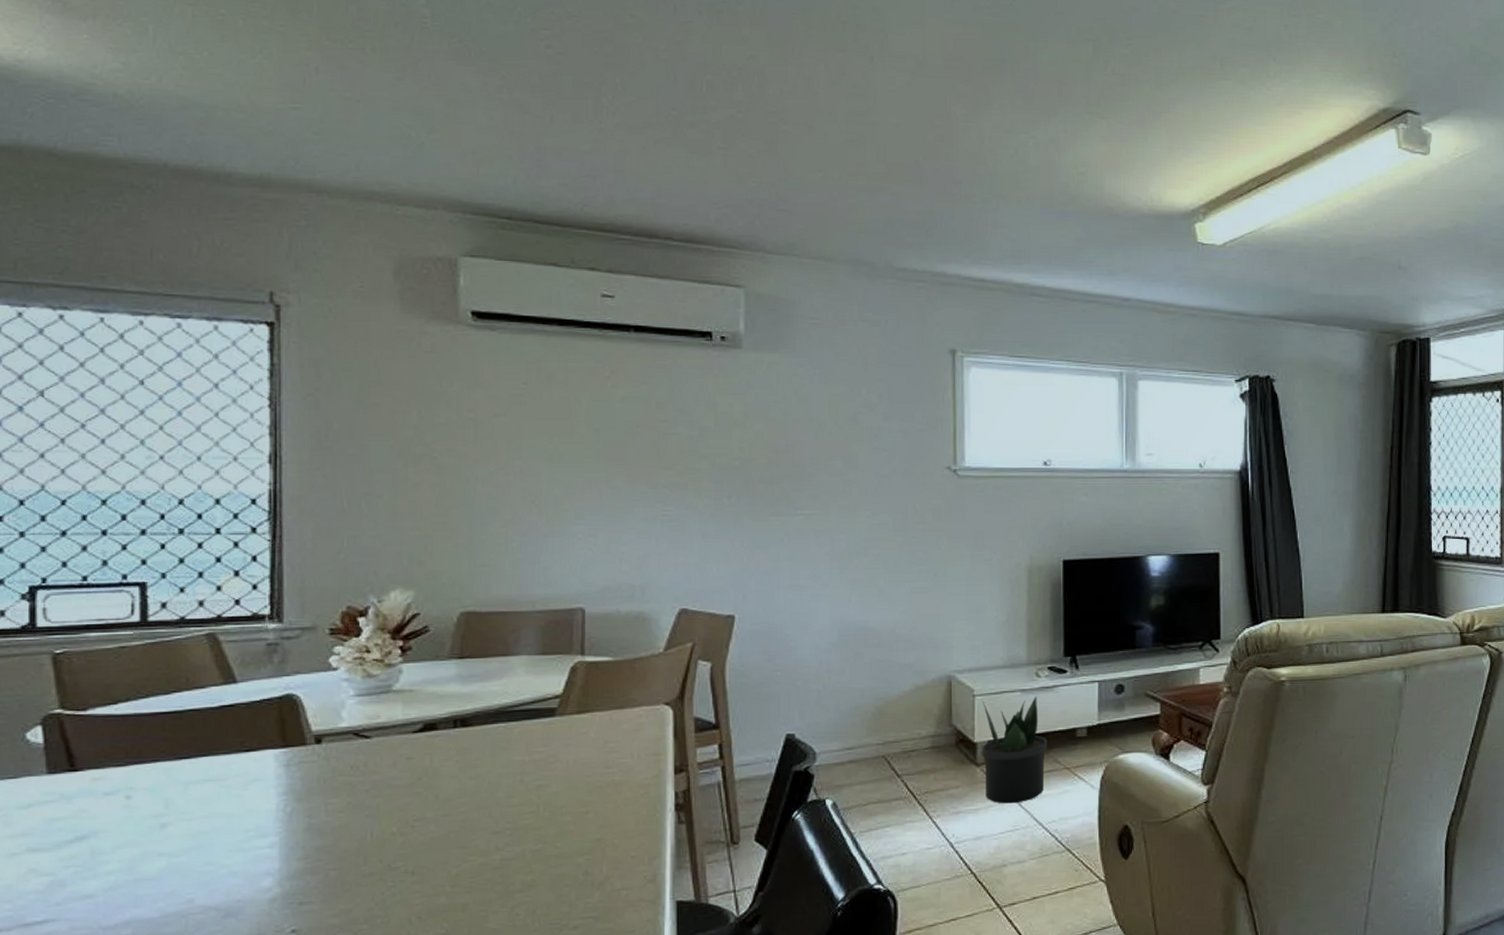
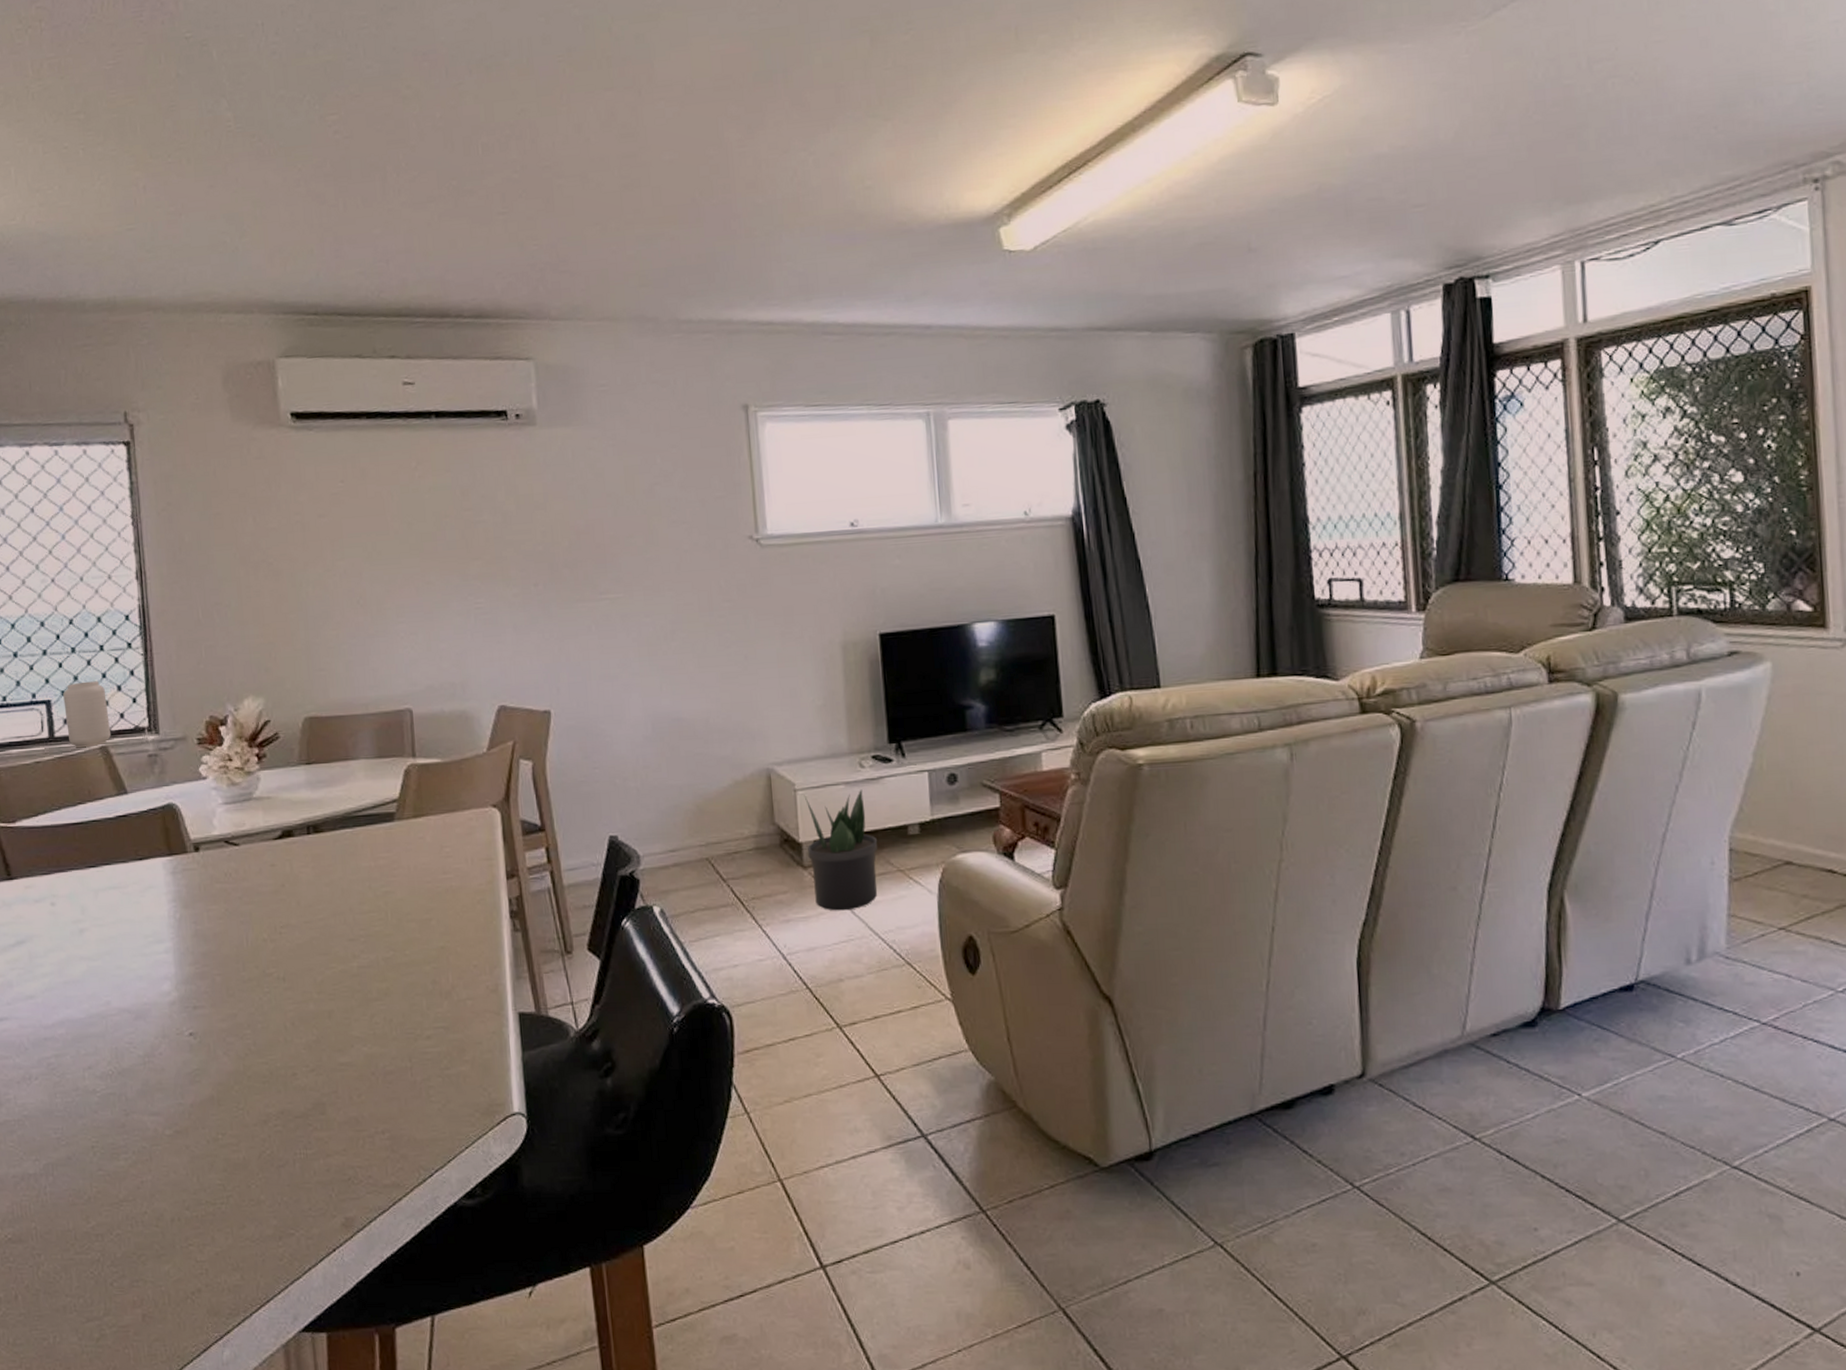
vase: none [163,565,221,634] -> present [63,681,111,748]

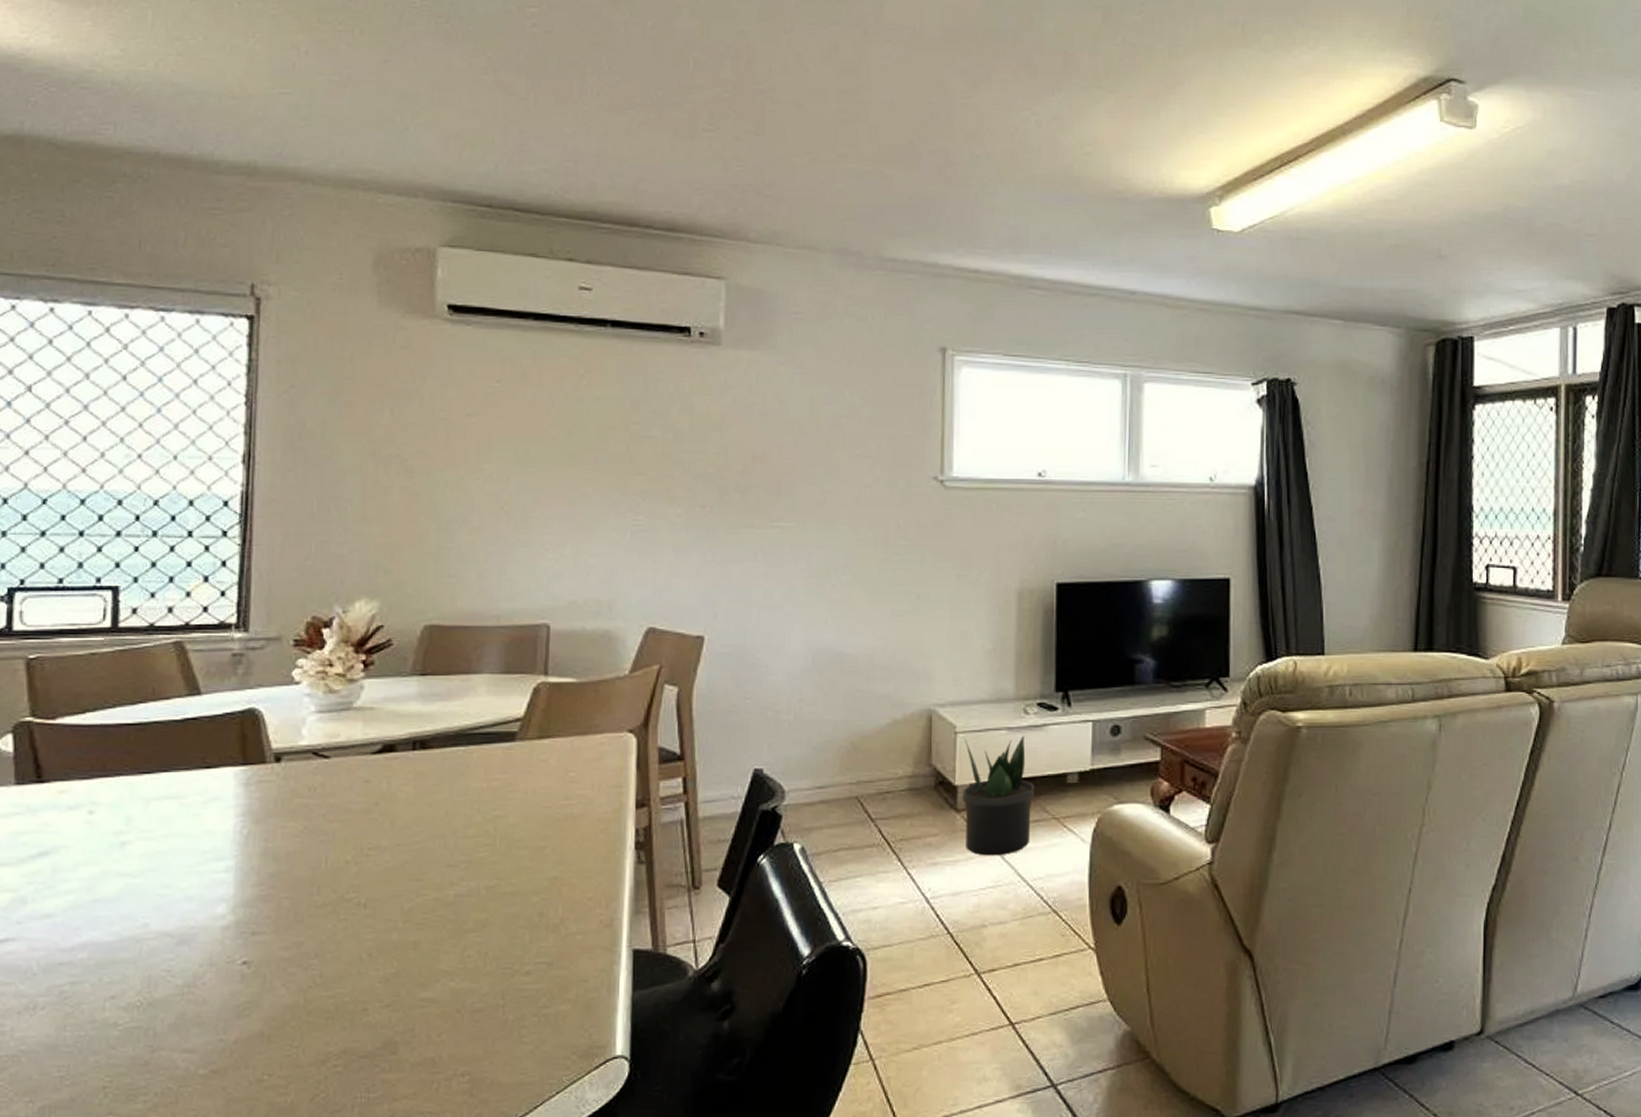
vase: present [63,681,111,748] -> none [135,569,189,641]

